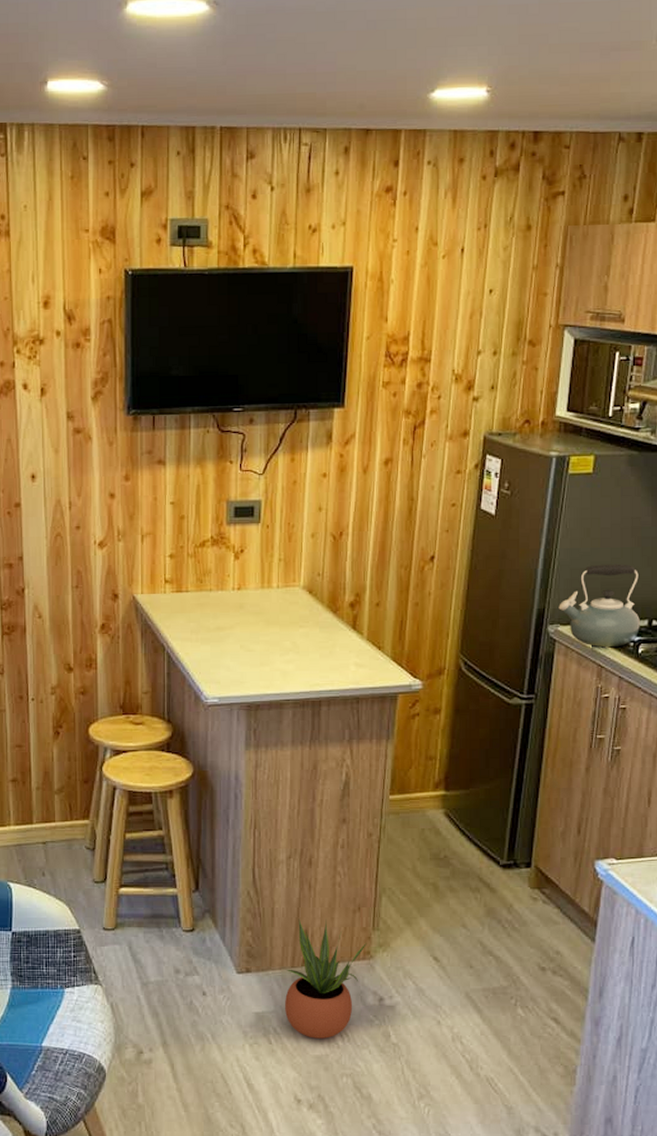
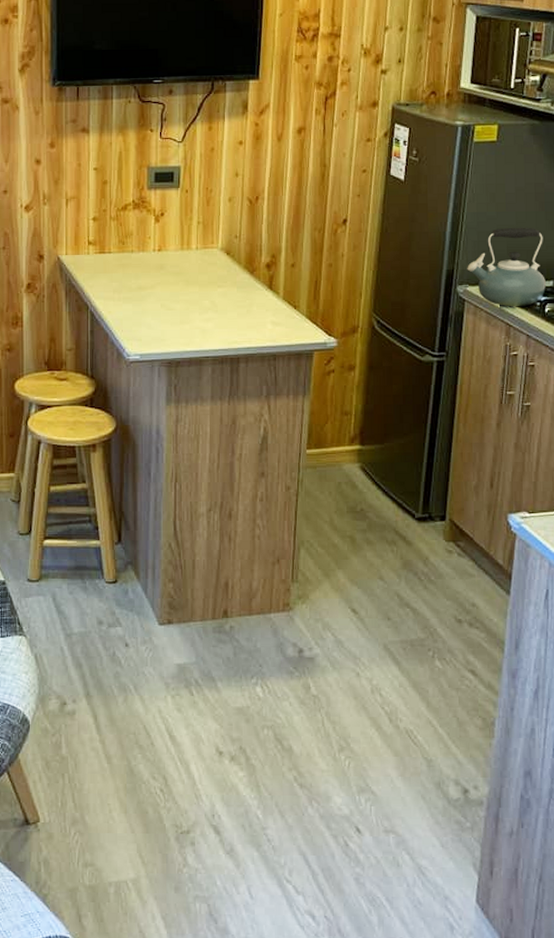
potted plant: present [285,918,368,1039] -> none [206,570,287,690]

